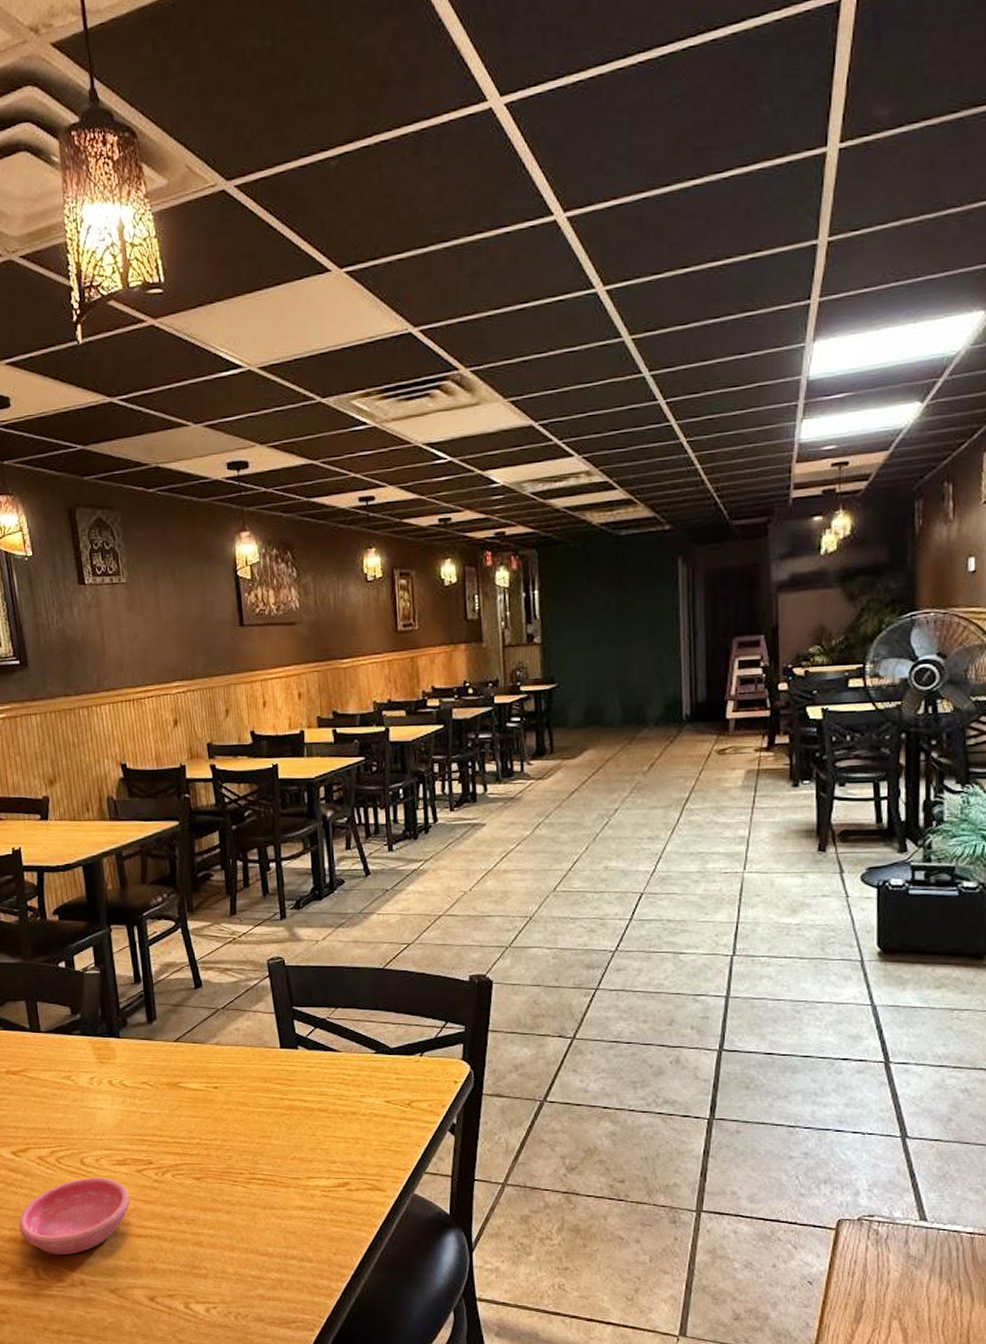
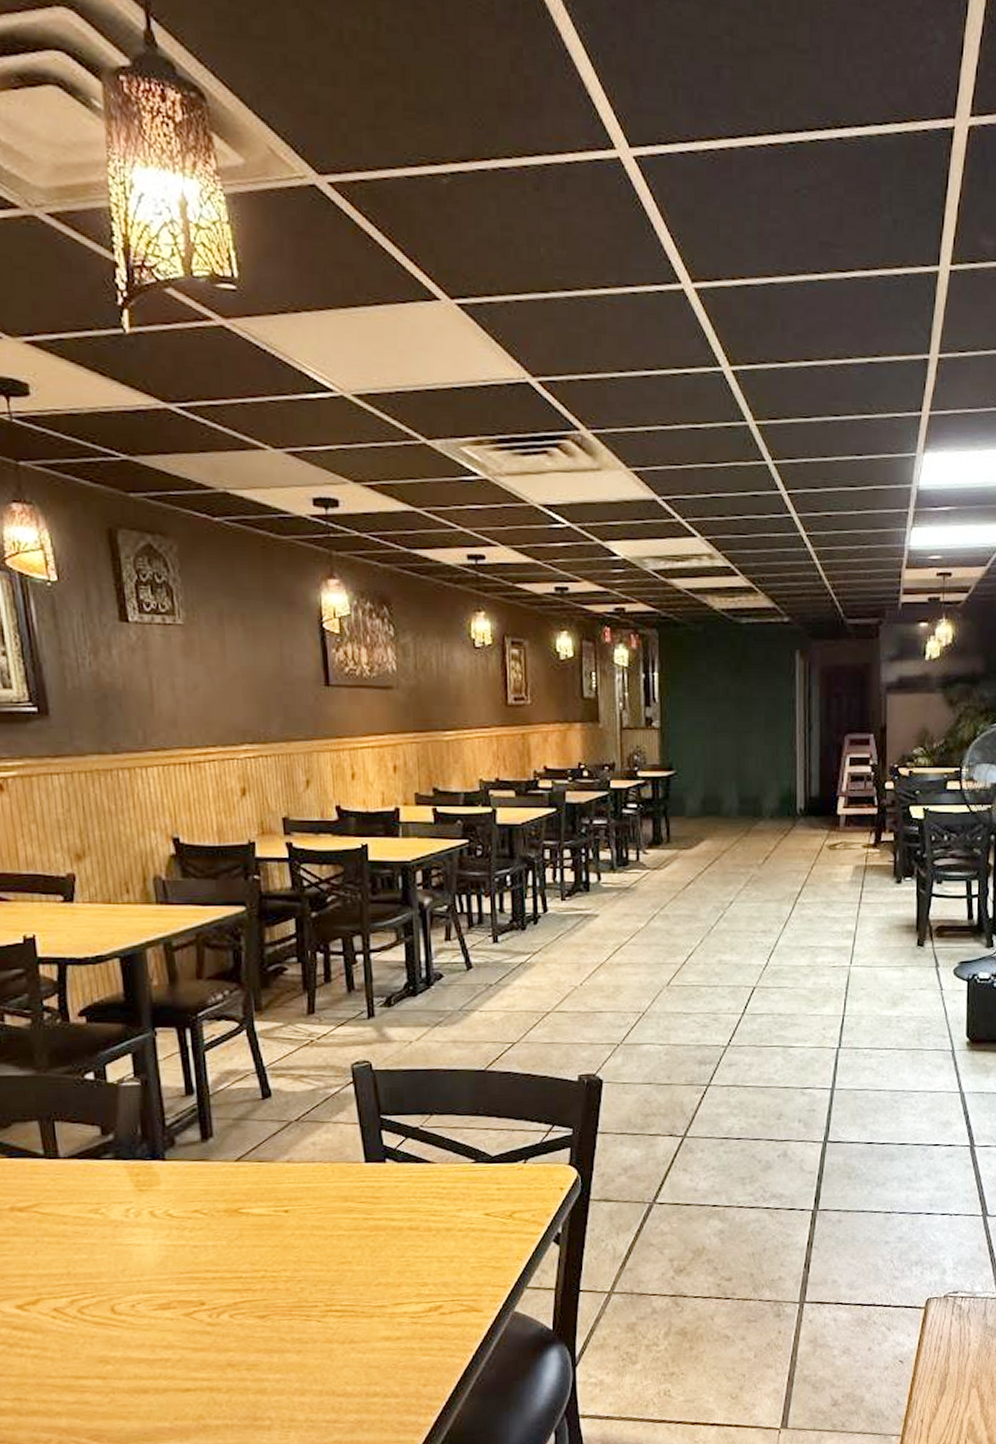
saucer: present [18,1177,130,1256] -> none [24,1326,176,1425]

